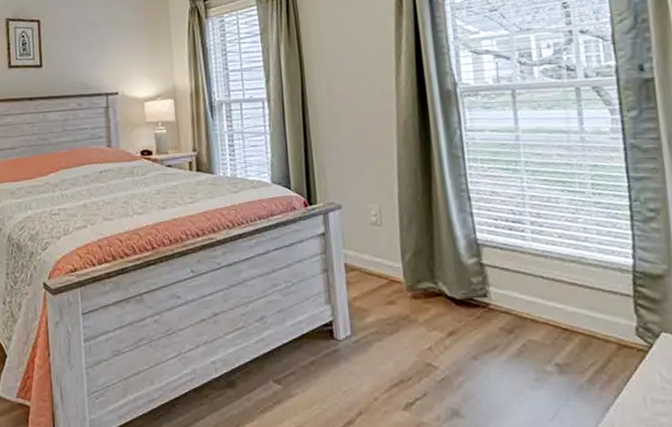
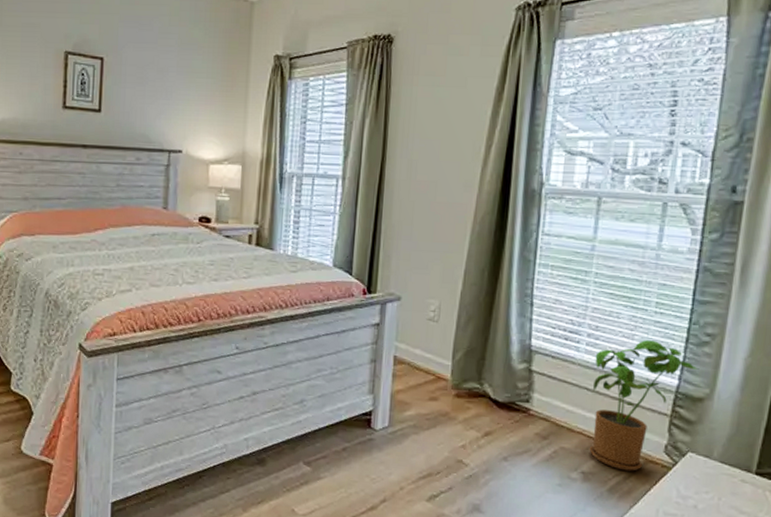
house plant: none [543,221,651,359] -> present [589,340,700,471]

